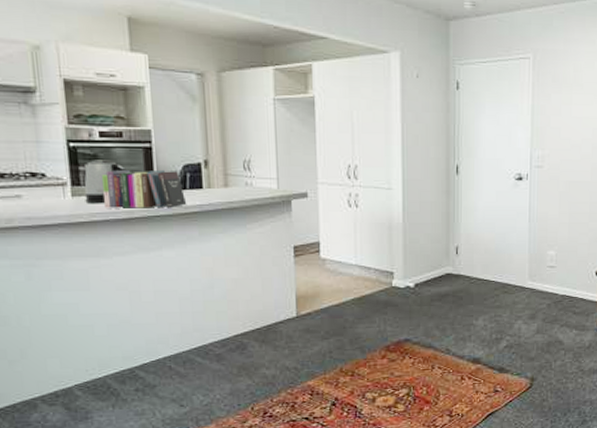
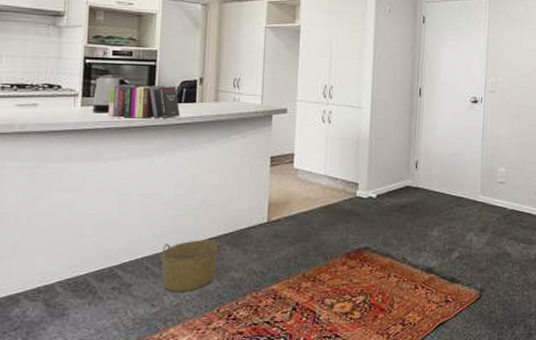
basket: none [184,337,247,392] -> present [161,240,220,292]

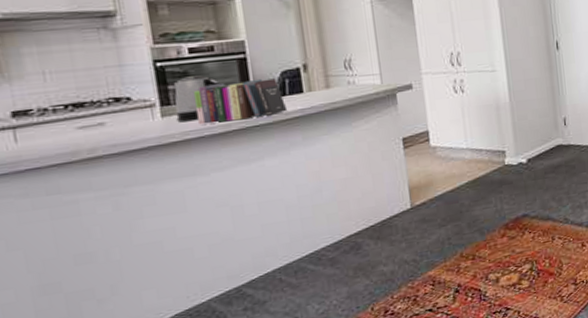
basket: present [161,240,220,292] -> none [294,238,362,301]

